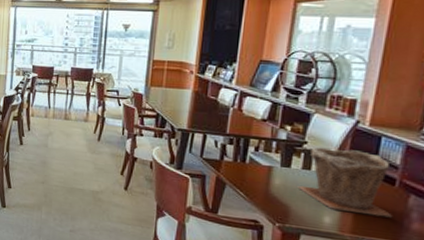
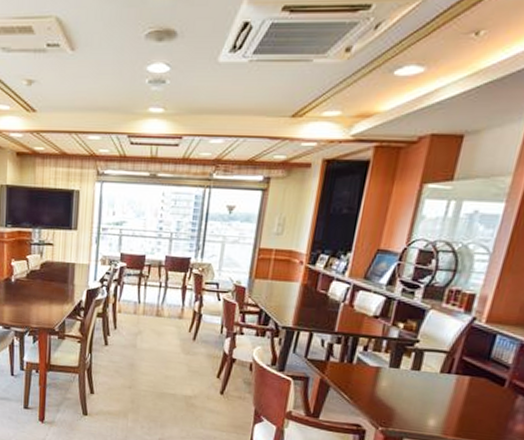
plant pot: present [297,147,393,218] -> none [404,346,502,420]

